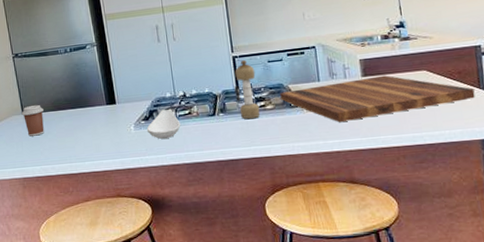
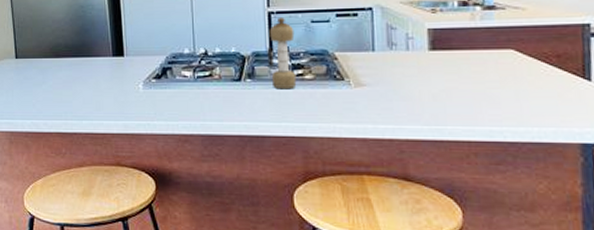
coffee cup: present [21,104,44,137] -> none [15,48,40,85]
spoon rest: present [146,108,181,139] -> none [157,67,198,102]
cutting board: present [280,75,475,122] -> none [323,51,577,103]

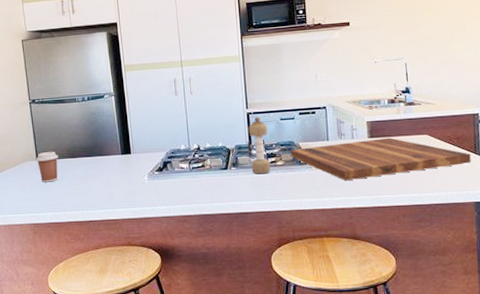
coffee cup: none [15,48,40,85] -> present [35,151,58,183]
cutting board: none [323,51,577,103] -> present [290,137,471,180]

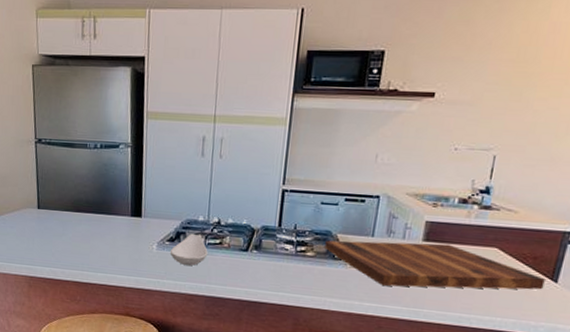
coffee cup: present [35,151,58,183] -> none [37,200,61,235]
spoon rest: none [160,161,193,190] -> present [170,233,208,266]
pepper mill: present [247,116,271,174] -> none [274,195,304,264]

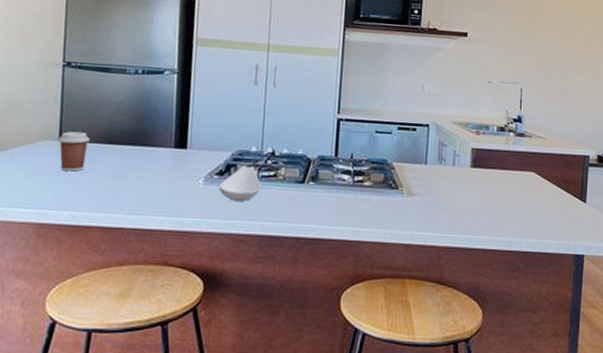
coffee cup: none [37,200,61,235] -> present [57,131,90,172]
cutting board: present [325,240,545,290] -> none [381,169,576,214]

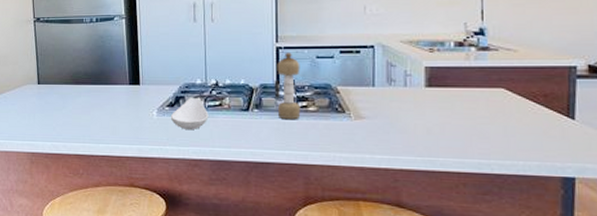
coffee cup: present [57,131,90,172] -> none [37,75,61,109]
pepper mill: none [331,124,360,195] -> present [274,52,301,120]

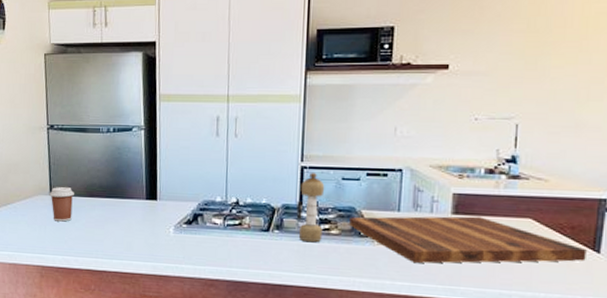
coffee cup: none [37,75,61,109] -> present [49,186,74,222]
spoon rest: present [170,97,209,129] -> none [187,215,227,249]
cutting board: none [326,88,561,136] -> present [349,216,587,263]

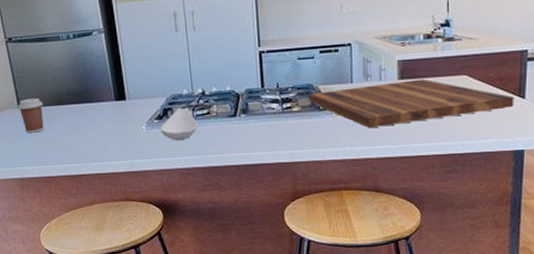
spoon rest: none [187,215,227,249] -> present [159,107,198,140]
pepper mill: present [296,172,325,243] -> none [259,55,286,122]

